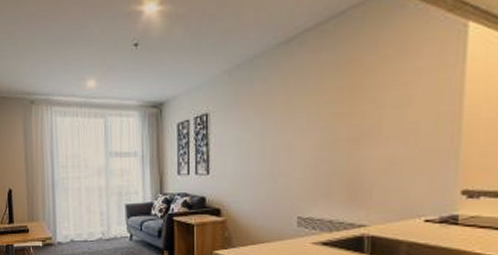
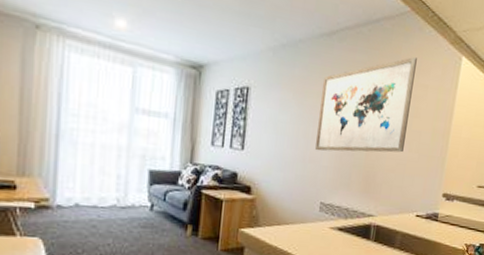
wall art: none [285,38,402,164] -> present [315,56,417,153]

